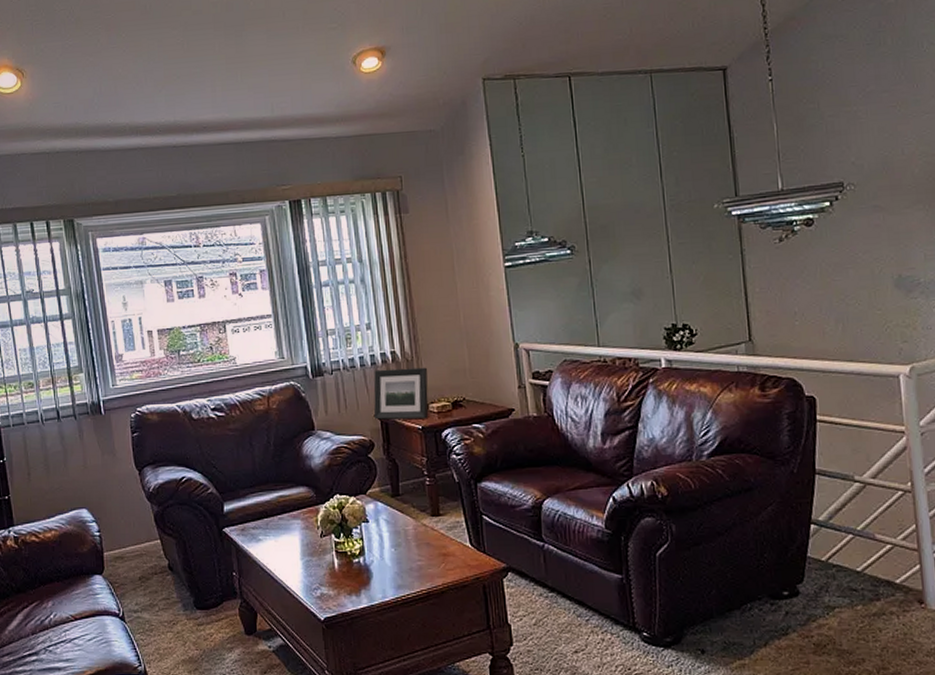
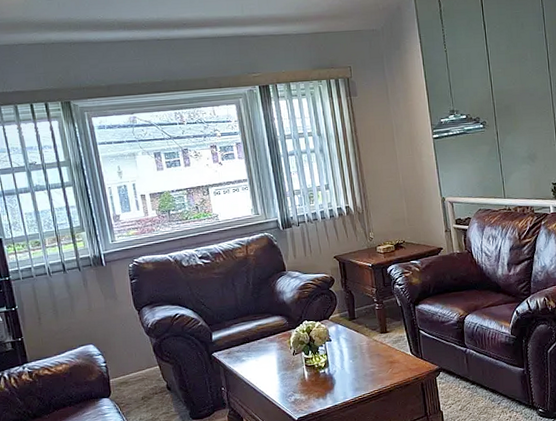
picture frame: present [373,367,429,420] -> none [332,218,376,261]

